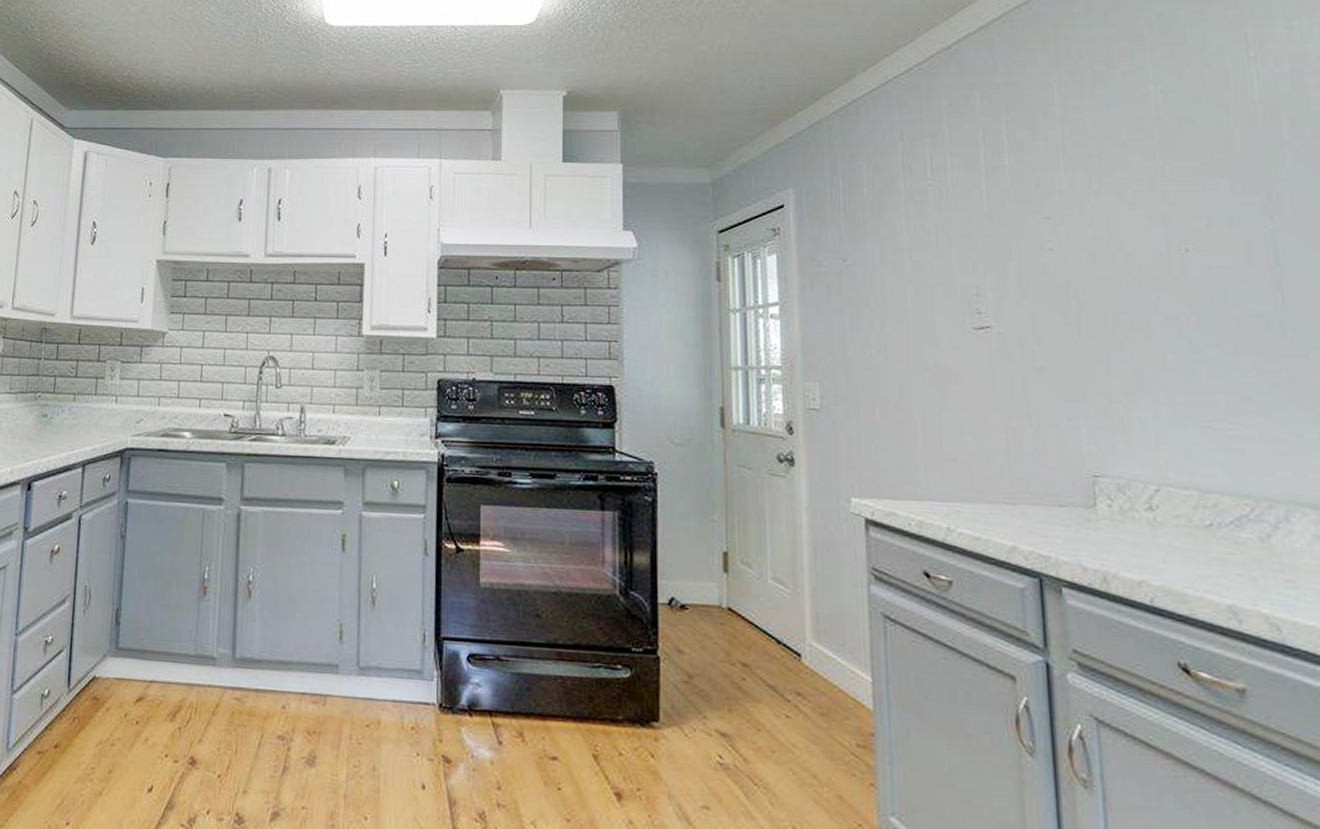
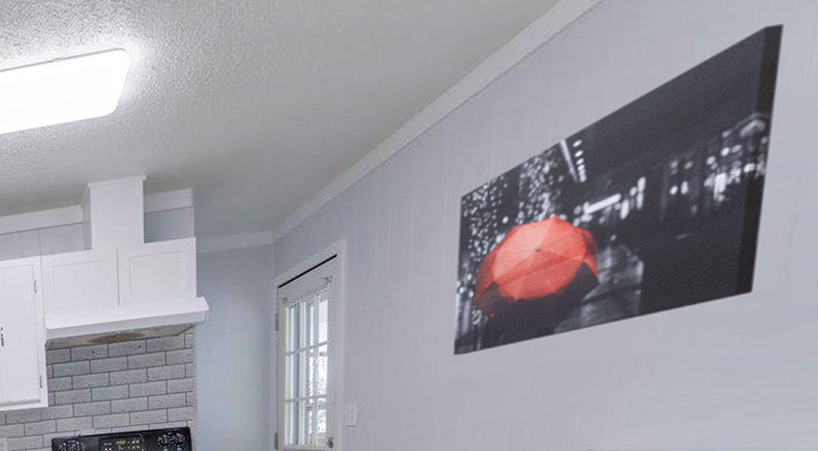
wall art: none [916,44,1250,339] -> present [452,23,784,356]

